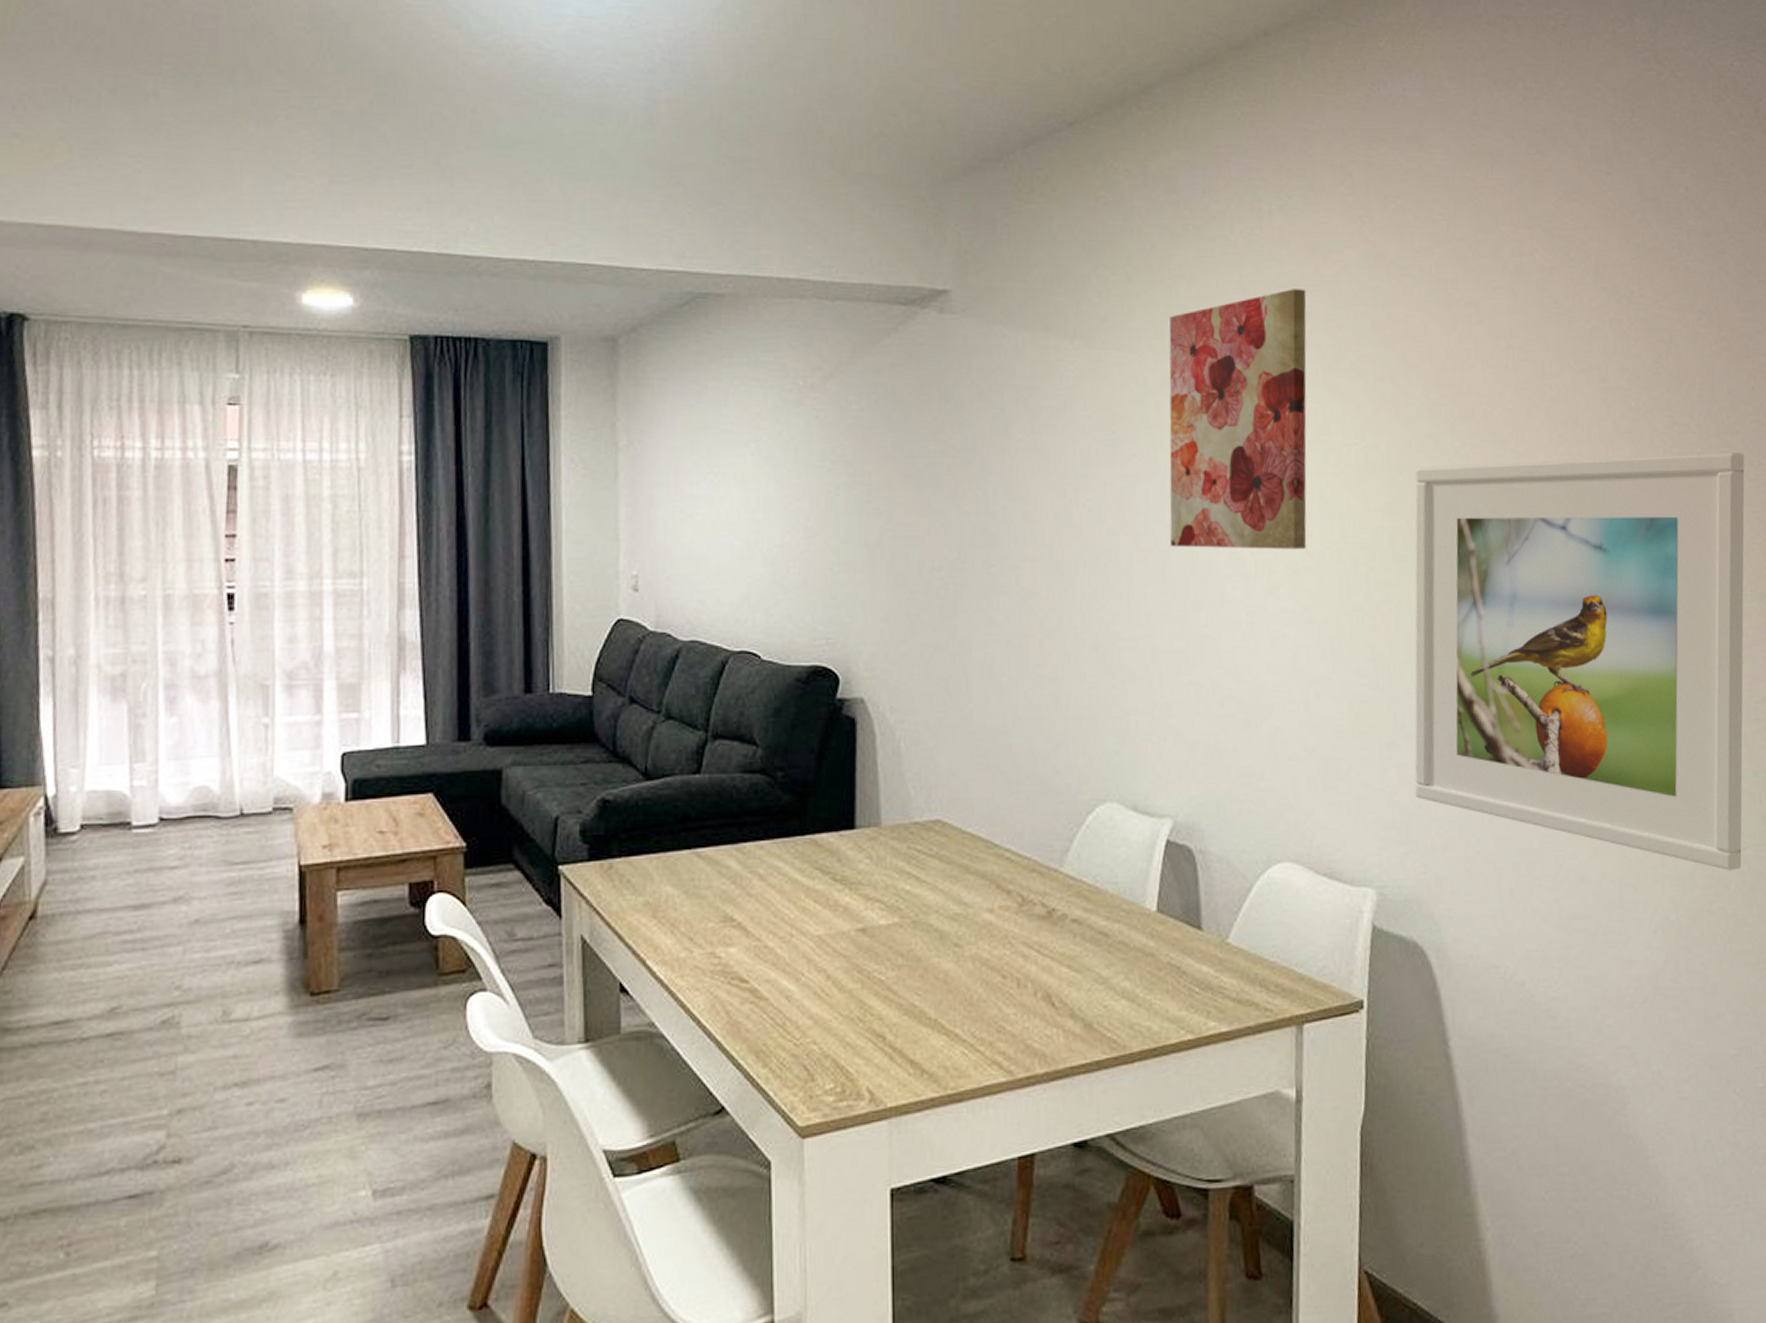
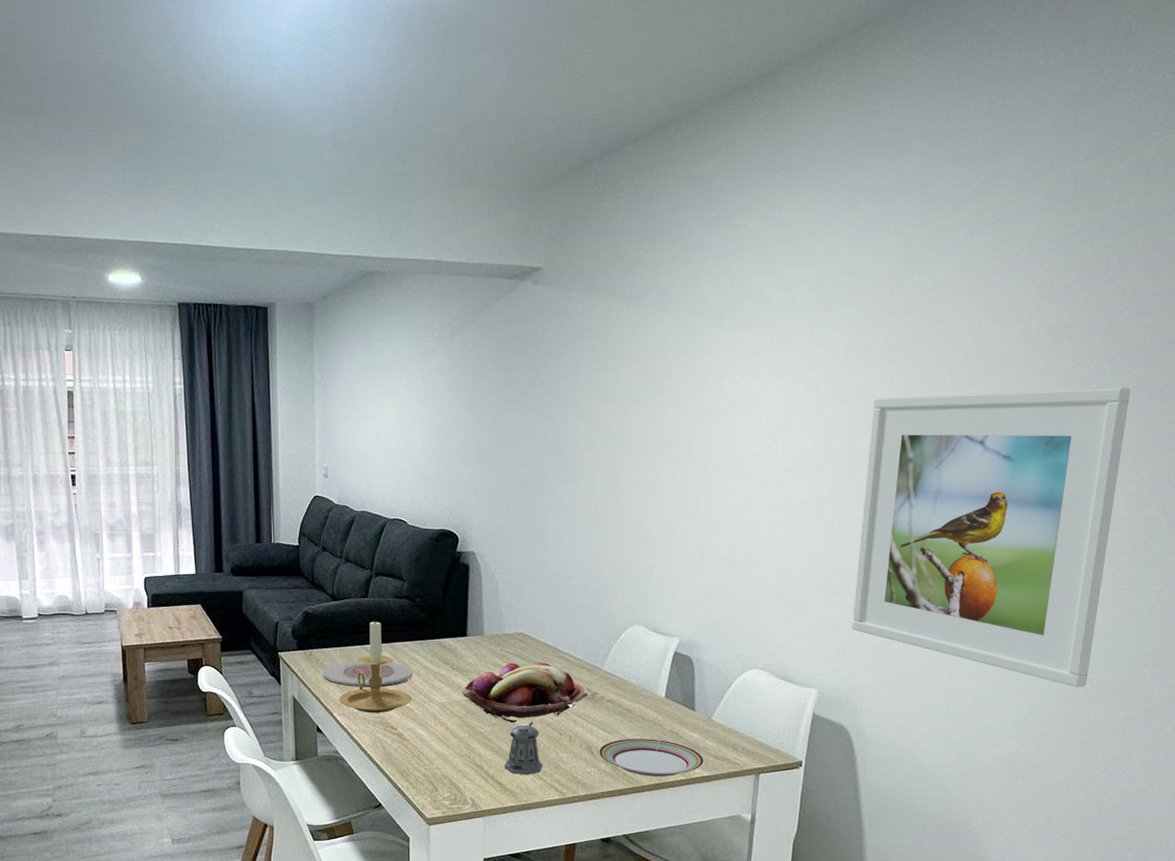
plate: none [630,873,771,916] -> present [323,661,412,687]
candle holder: none [656,806,773,958] -> present [339,618,412,714]
fruit basket: none [849,864,1042,967] -> present [462,662,588,727]
pepper shaker: none [918,959,979,1046] -> present [504,721,543,775]
plate: none [1062,977,1221,1037] -> present [598,738,705,776]
wall art: present [1169,289,1307,550] -> none [690,264,803,456]

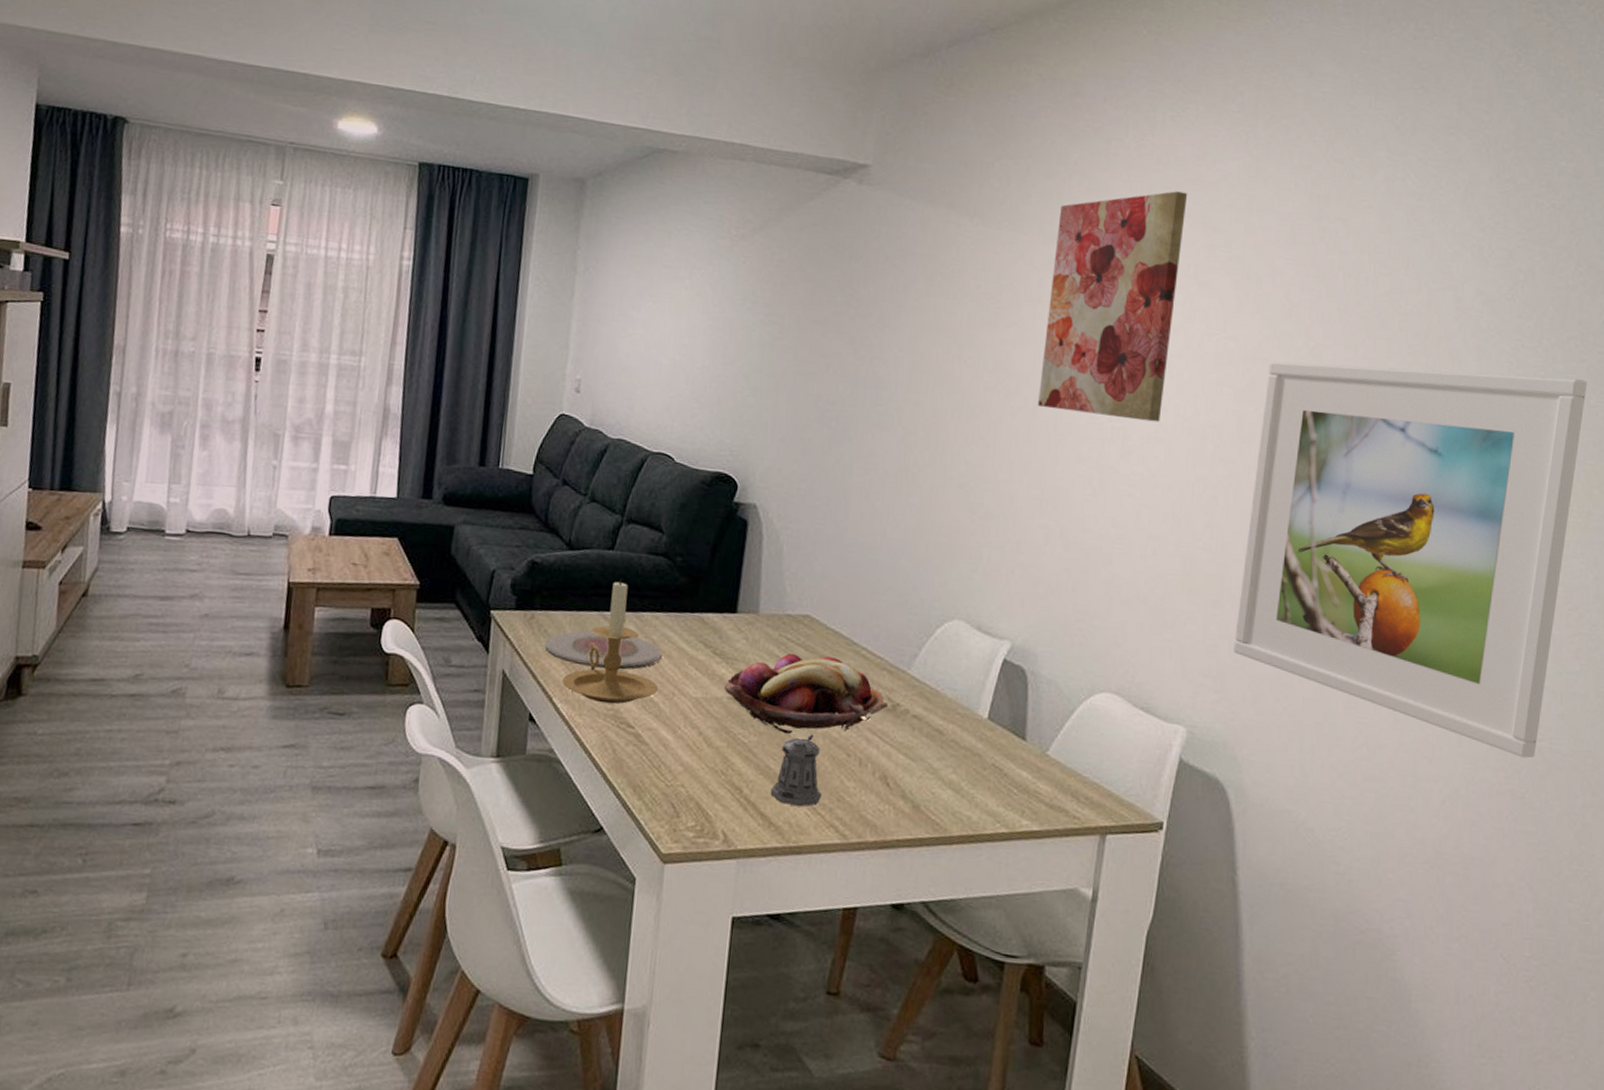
plate: present [598,738,705,776] -> none [896,769,1035,827]
wall art: none [690,264,803,456] -> present [1038,191,1188,422]

